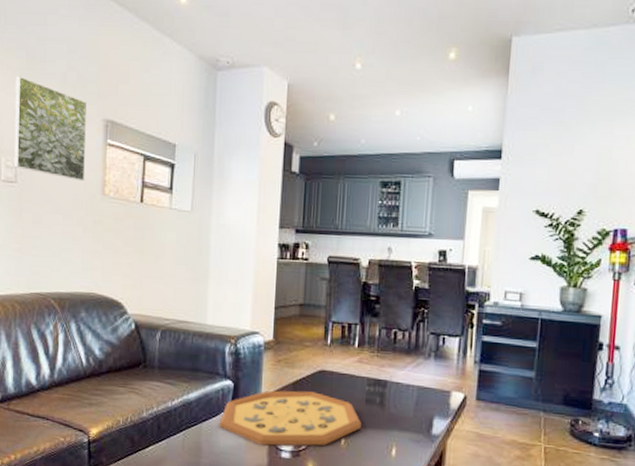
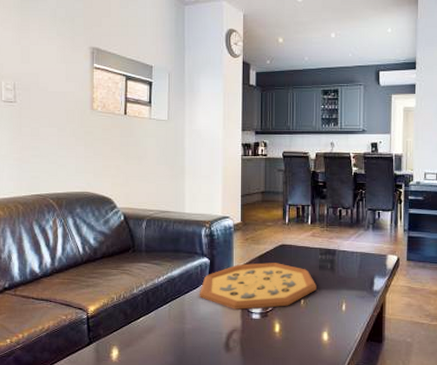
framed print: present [13,76,88,182] -> none [12,13,76,99]

